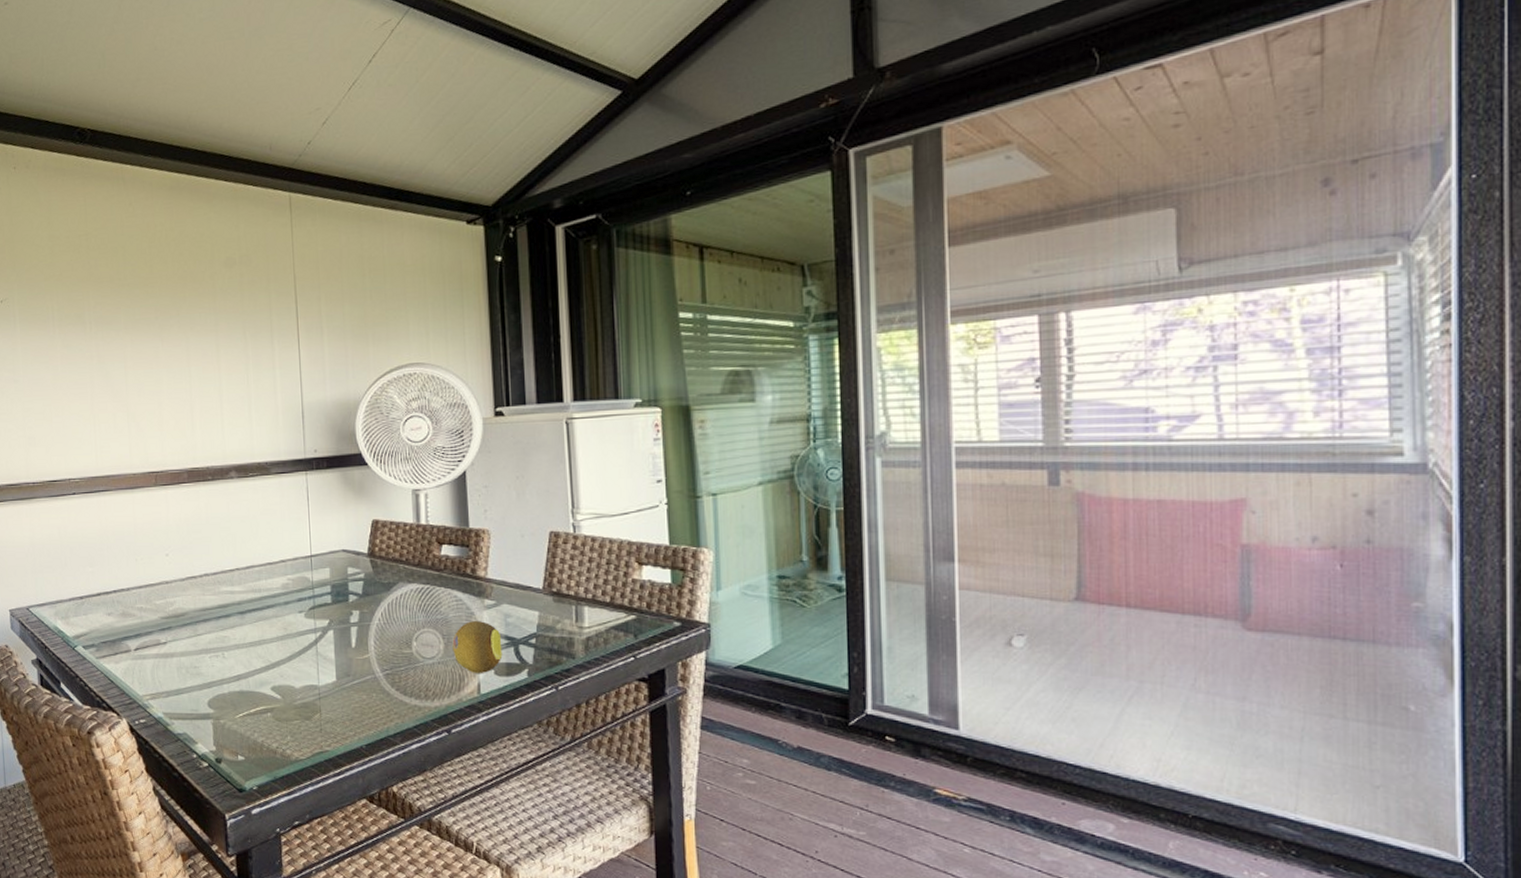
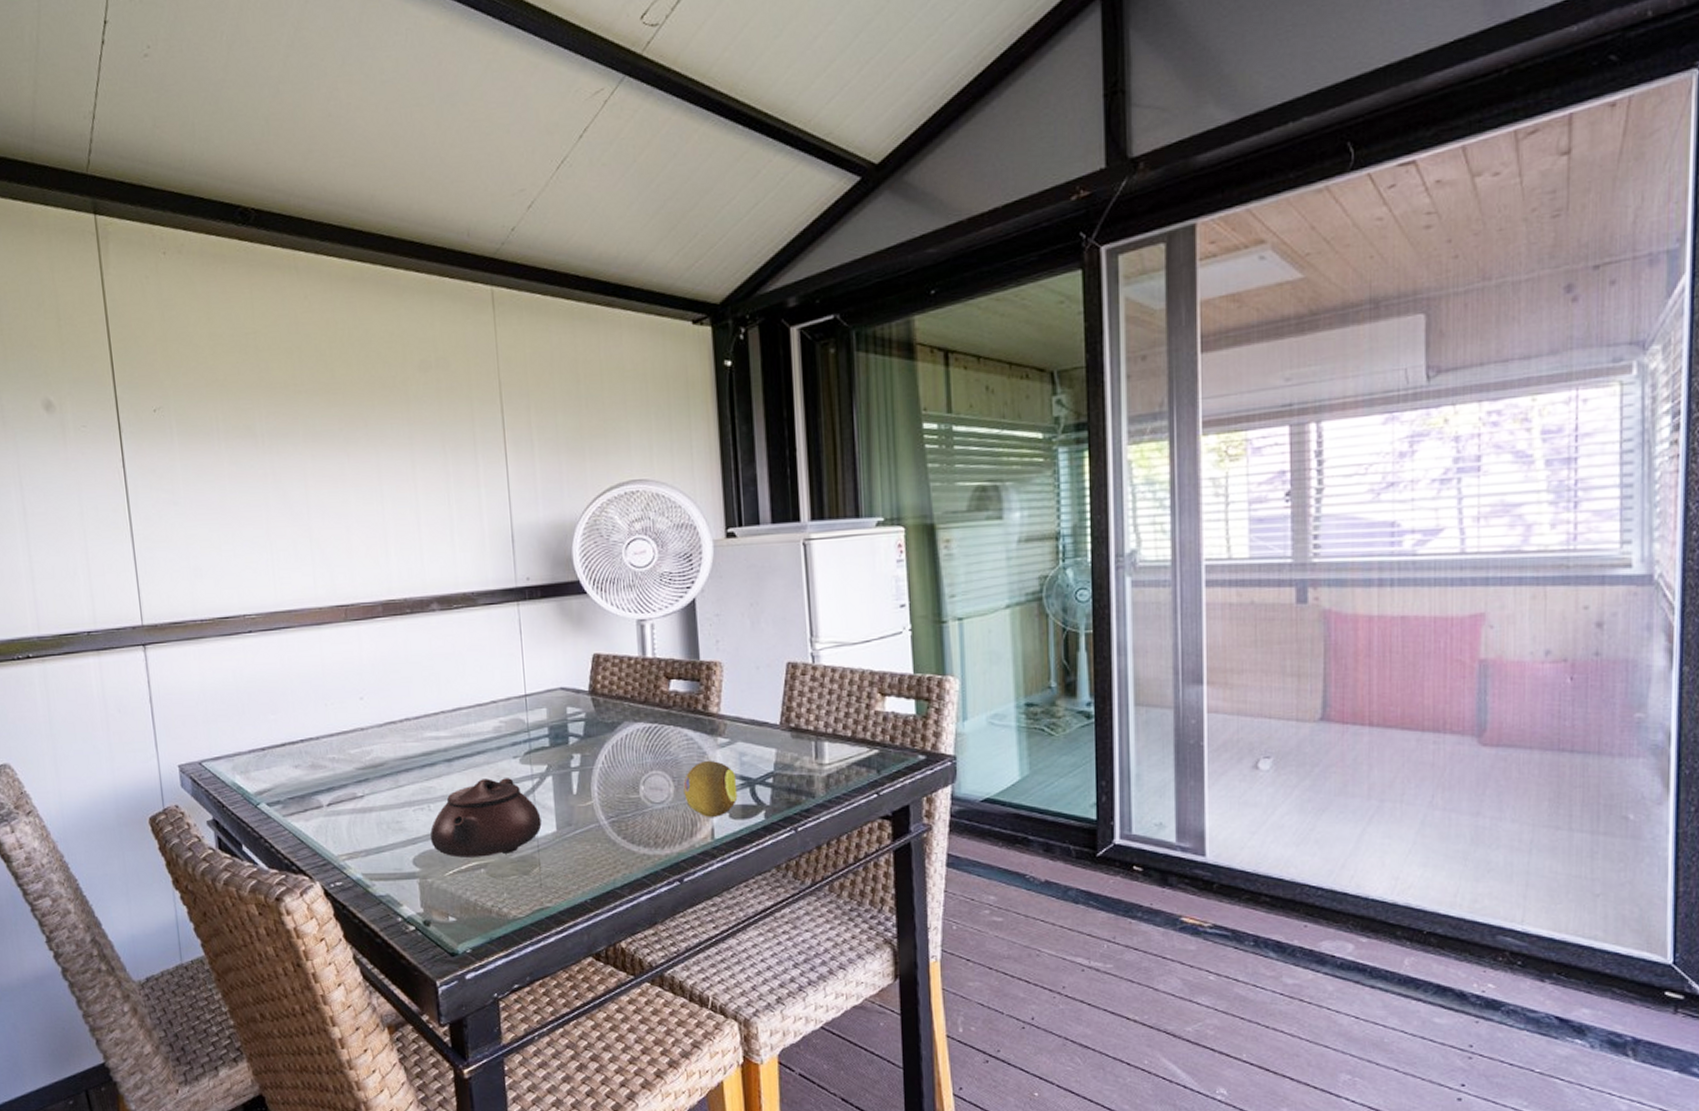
teapot: none [223,631,323,702] -> present [429,778,542,858]

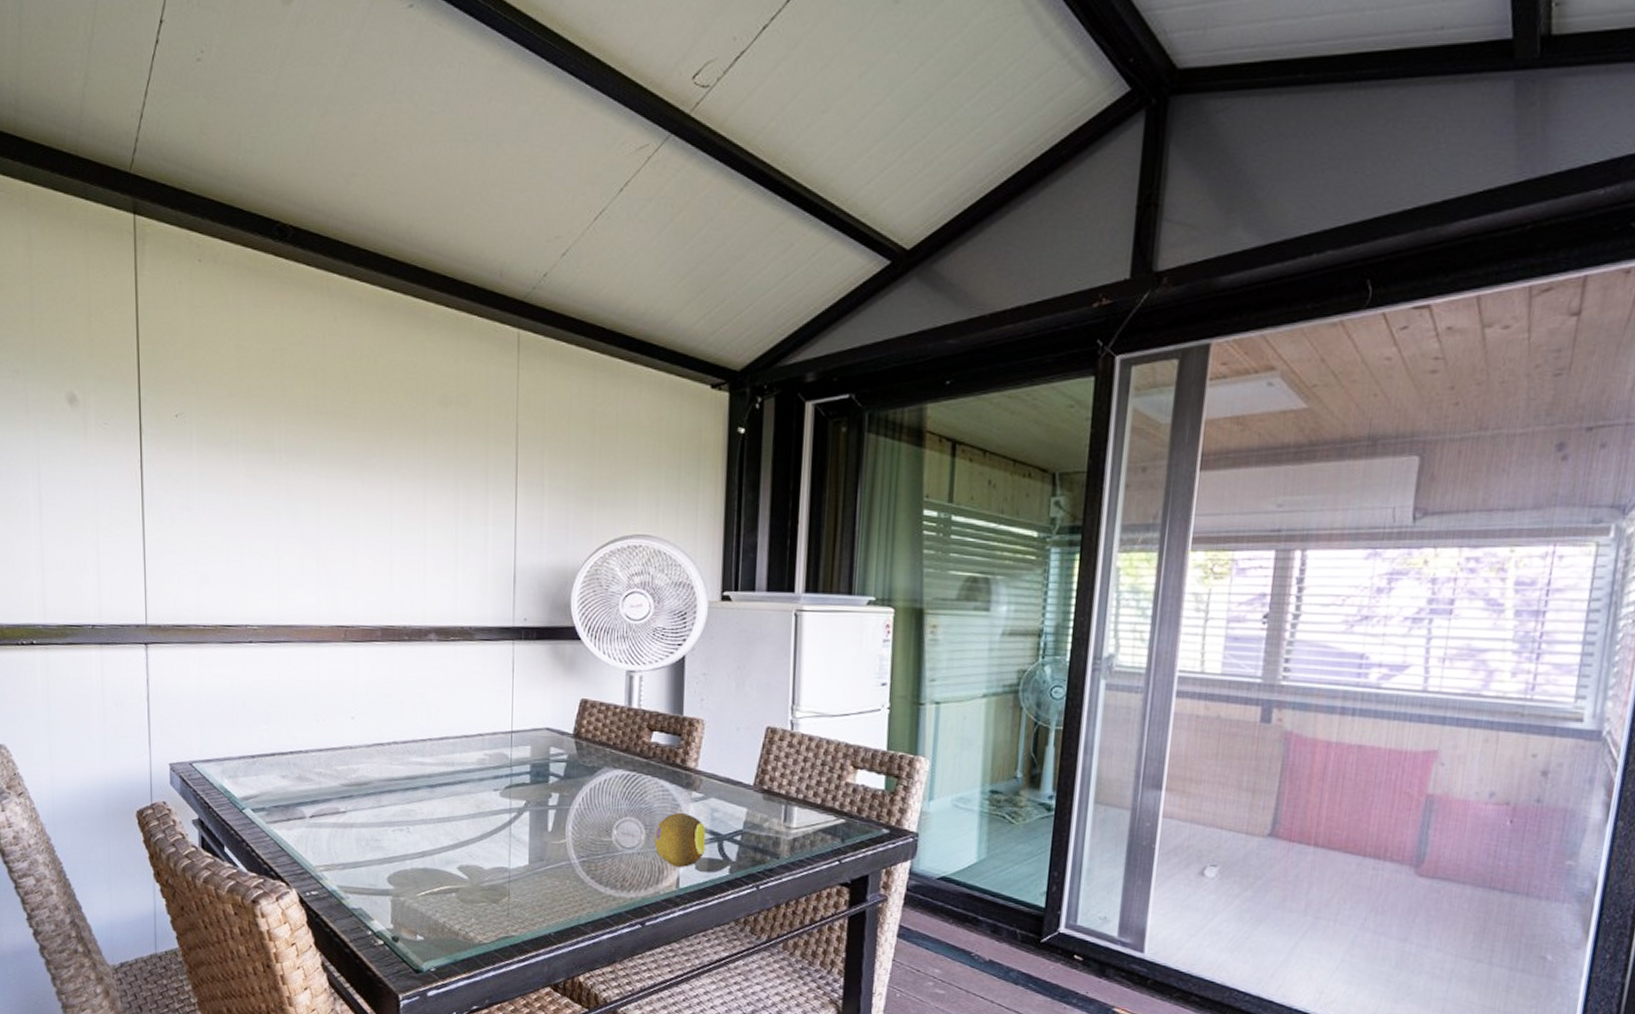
teapot: present [429,778,542,858] -> none [406,807,515,882]

